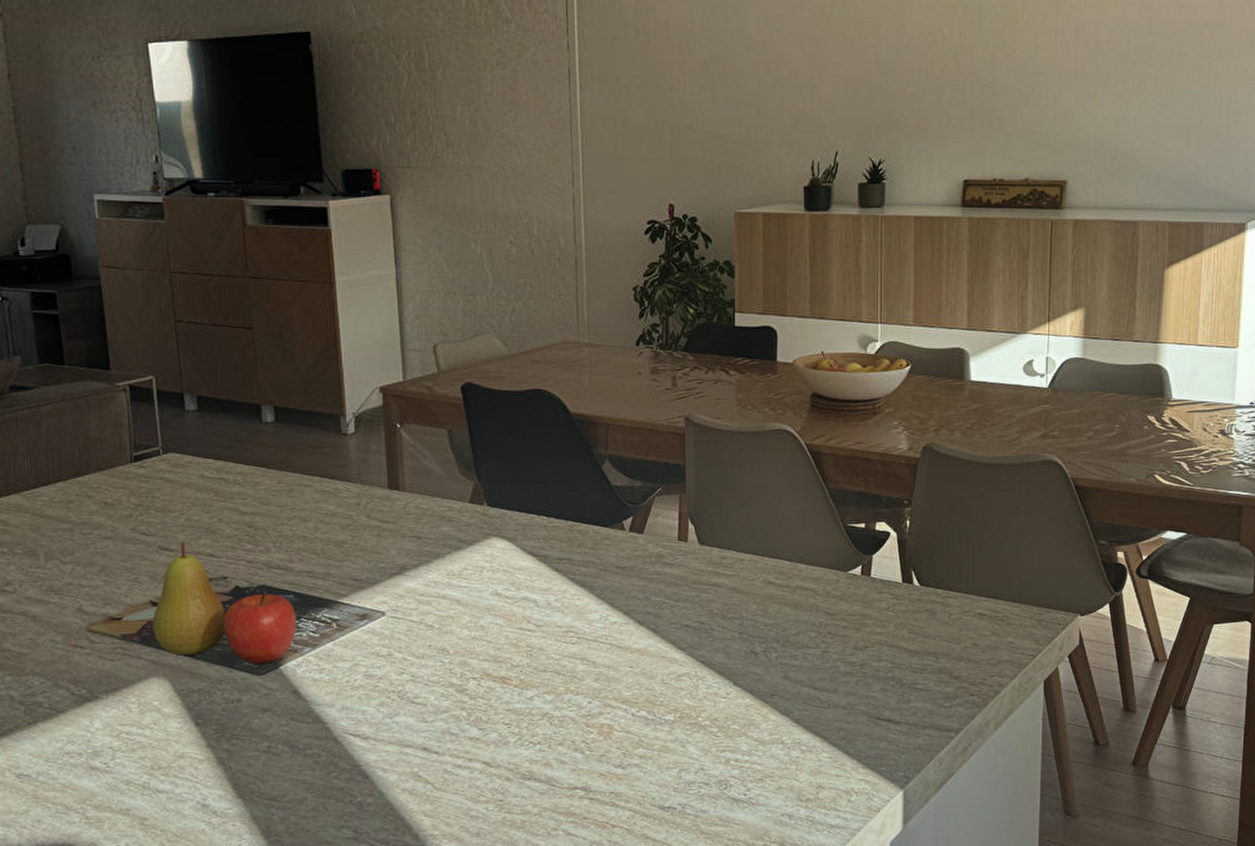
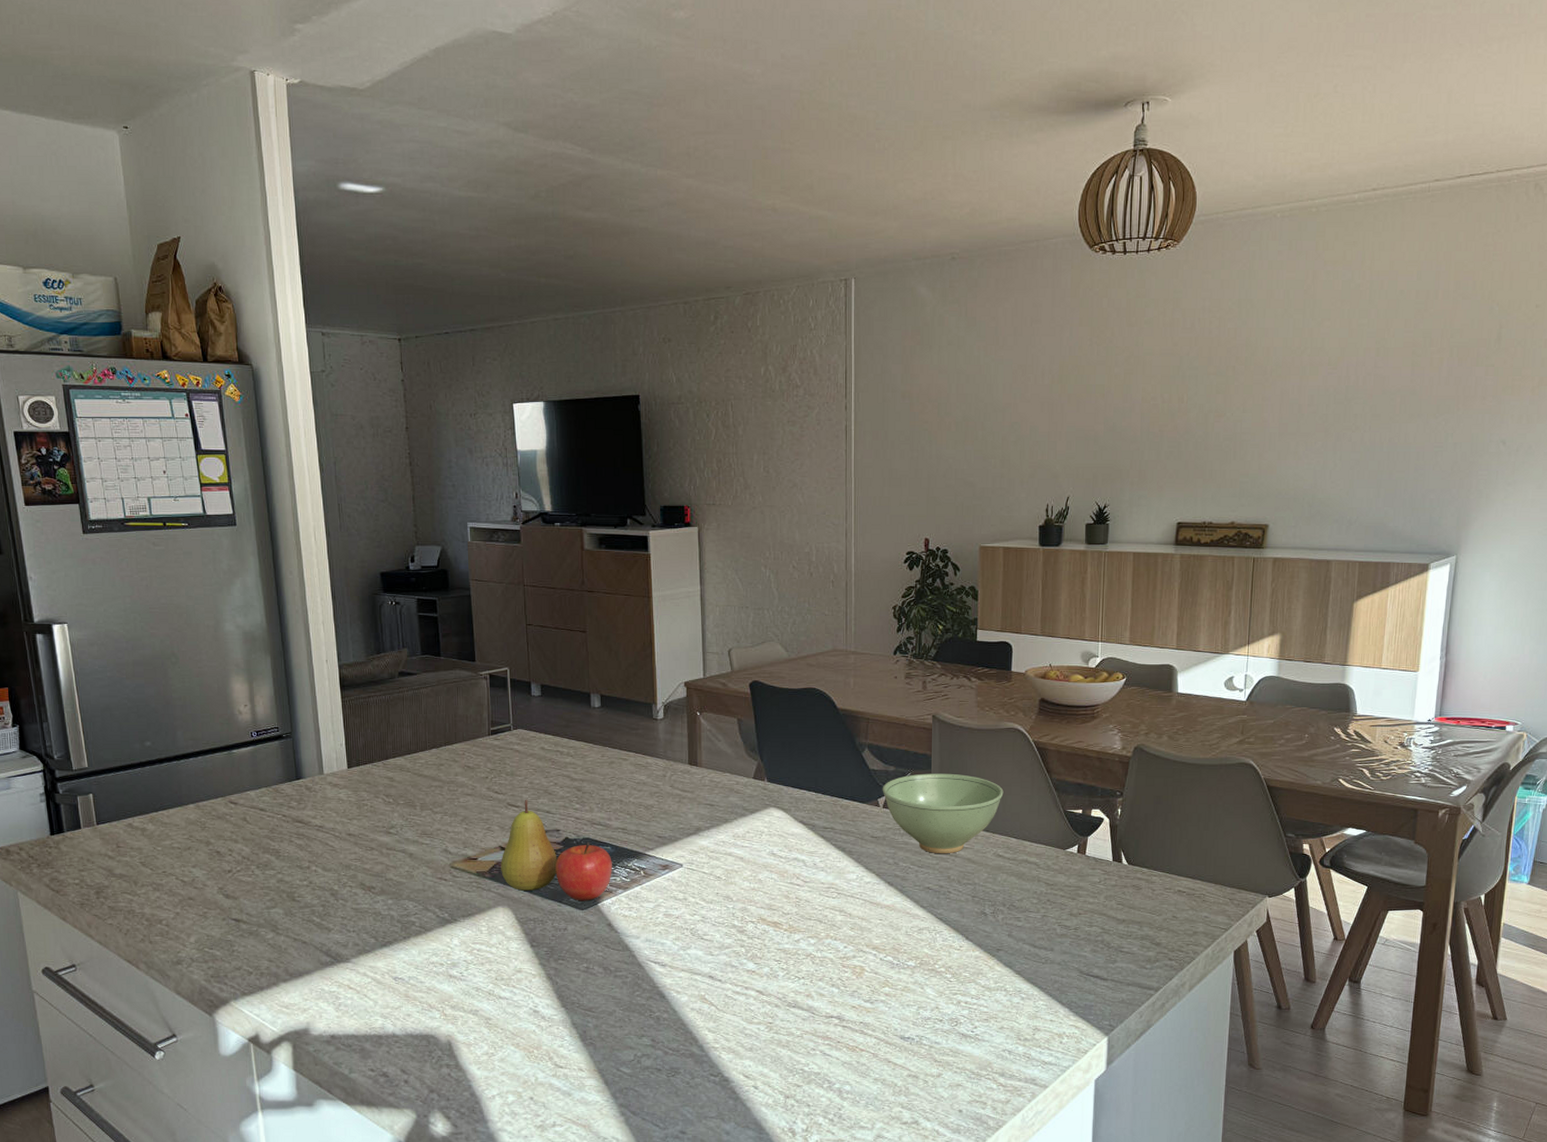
bowl: none [627,486,773,584] -> present [882,773,1004,854]

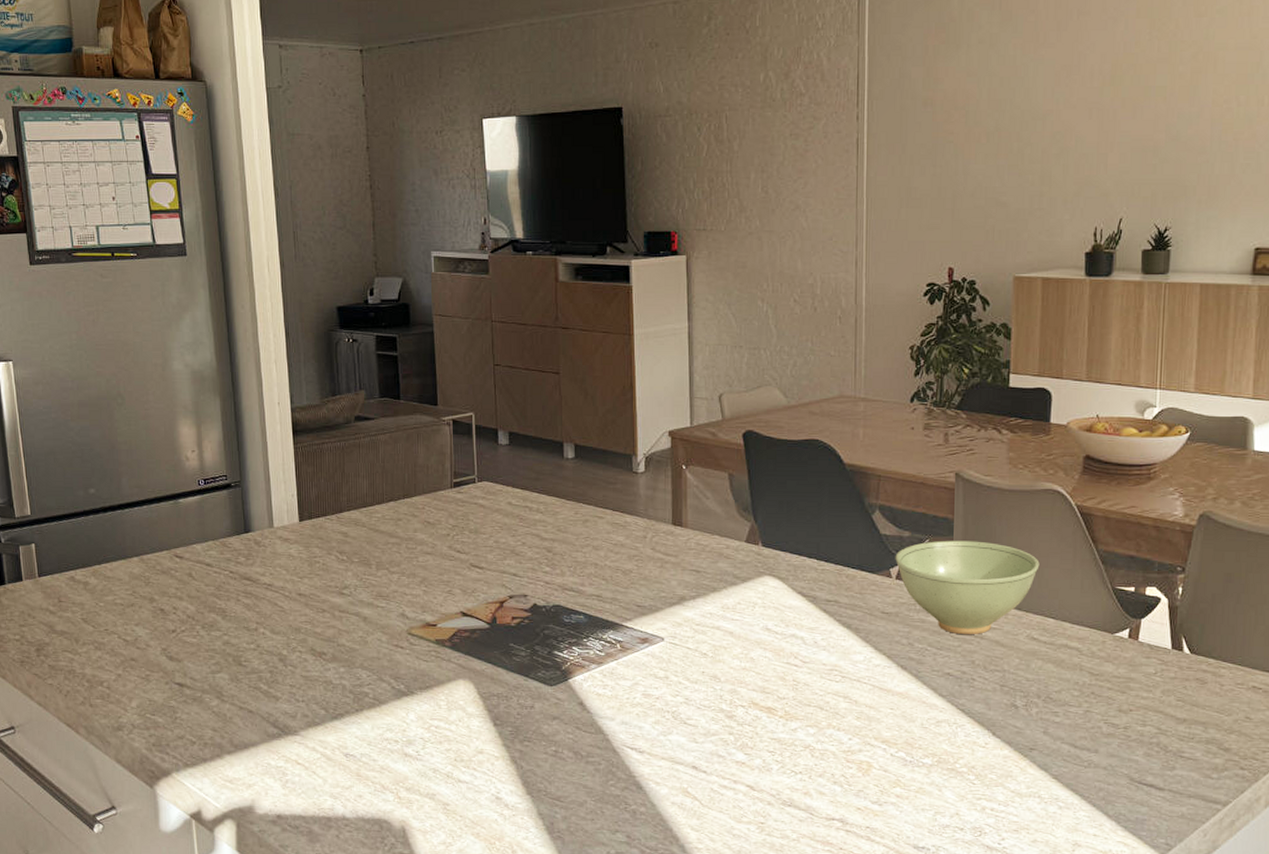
fruit: present [501,799,558,891] -> none [462,560,524,663]
fruit: present [555,842,612,901] -> none [522,609,585,677]

